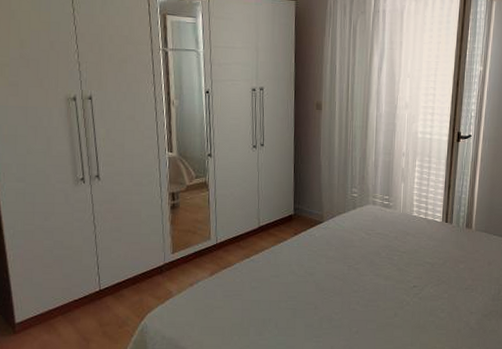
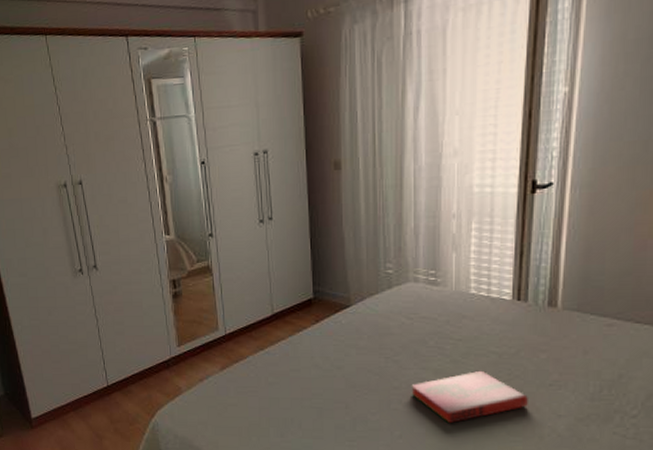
hardback book: none [366,277,451,321] -> present [411,370,528,424]

